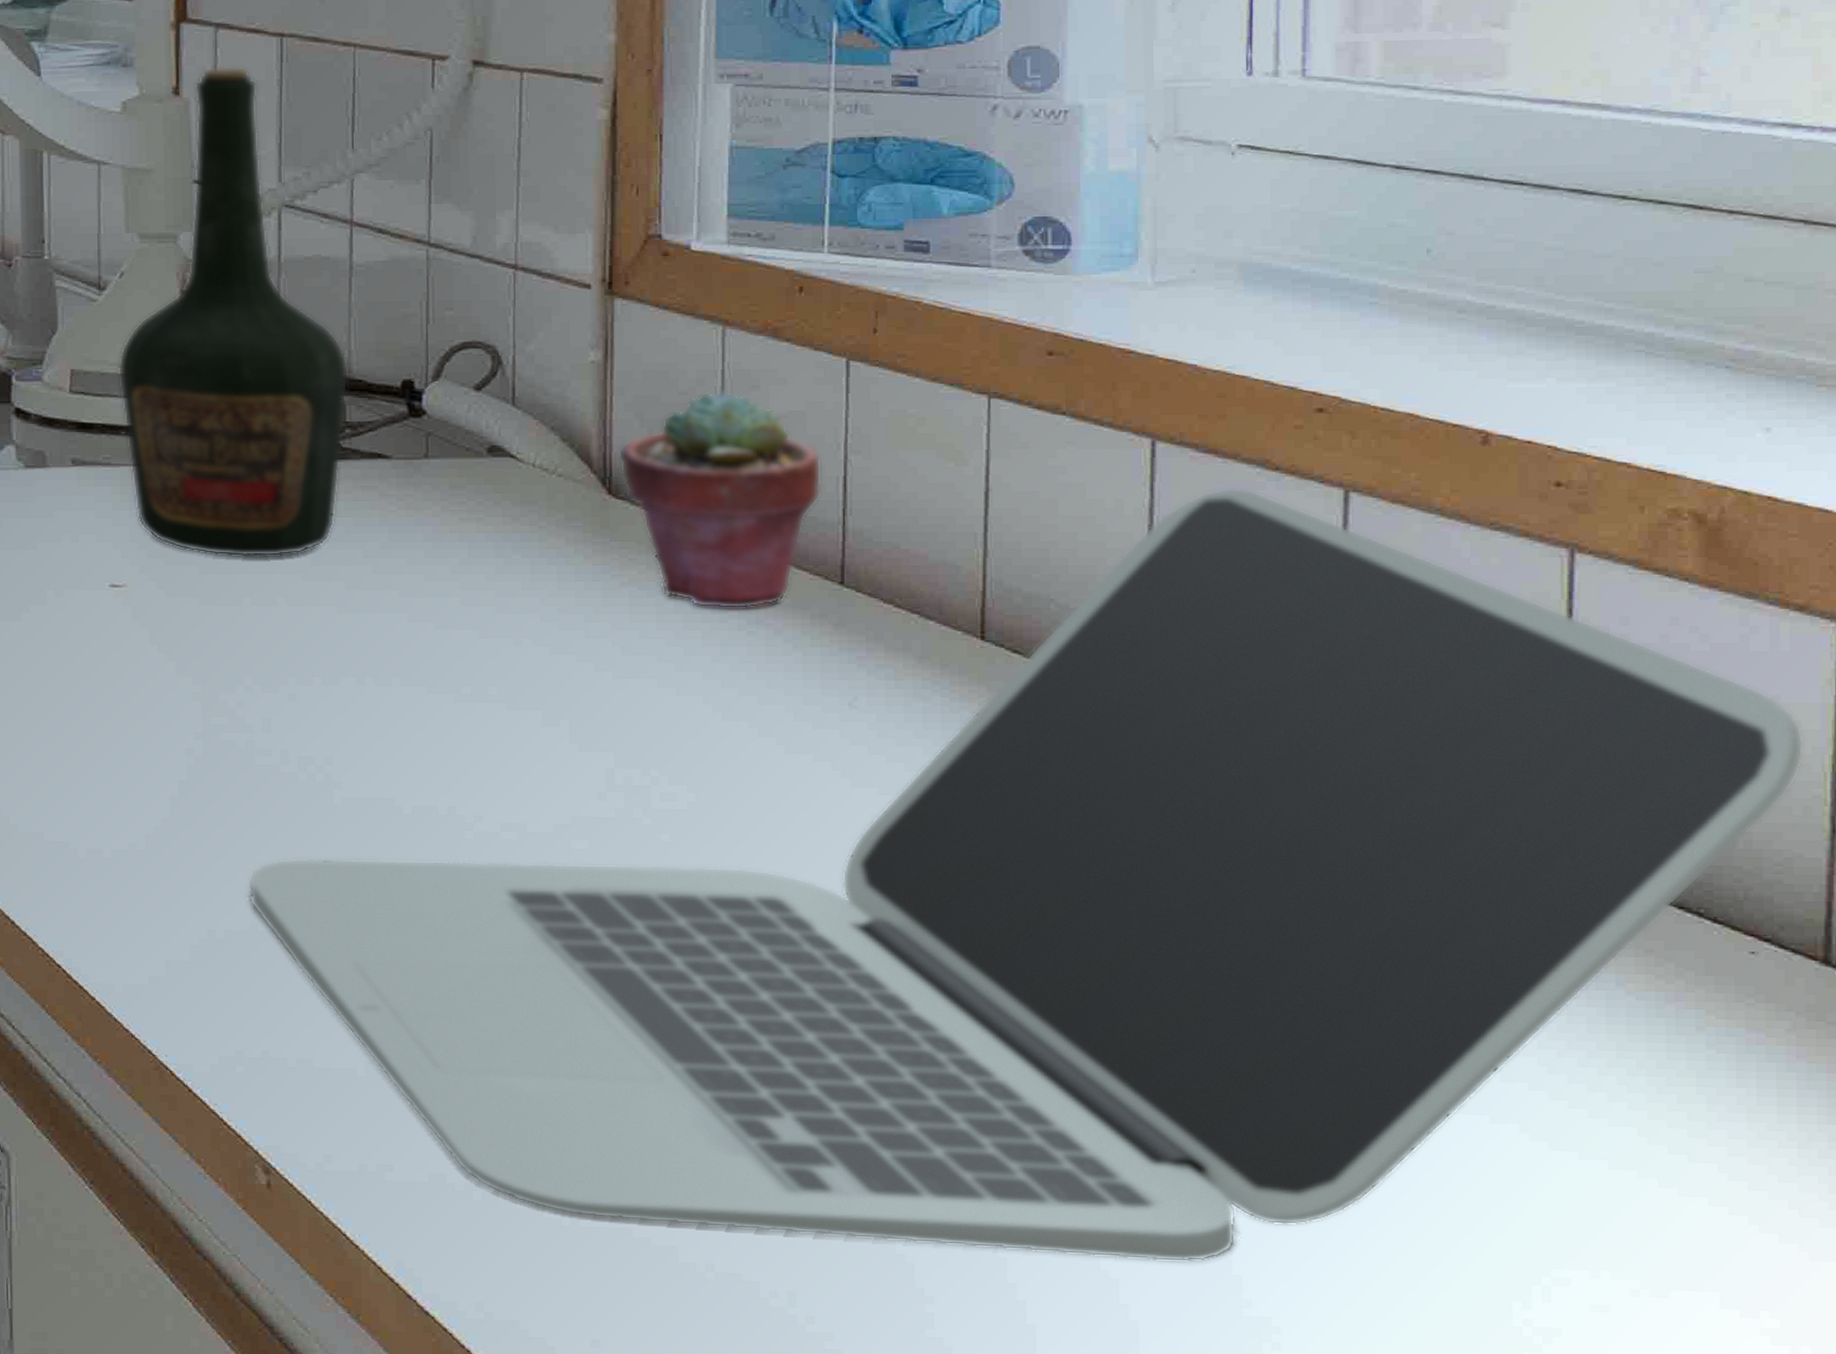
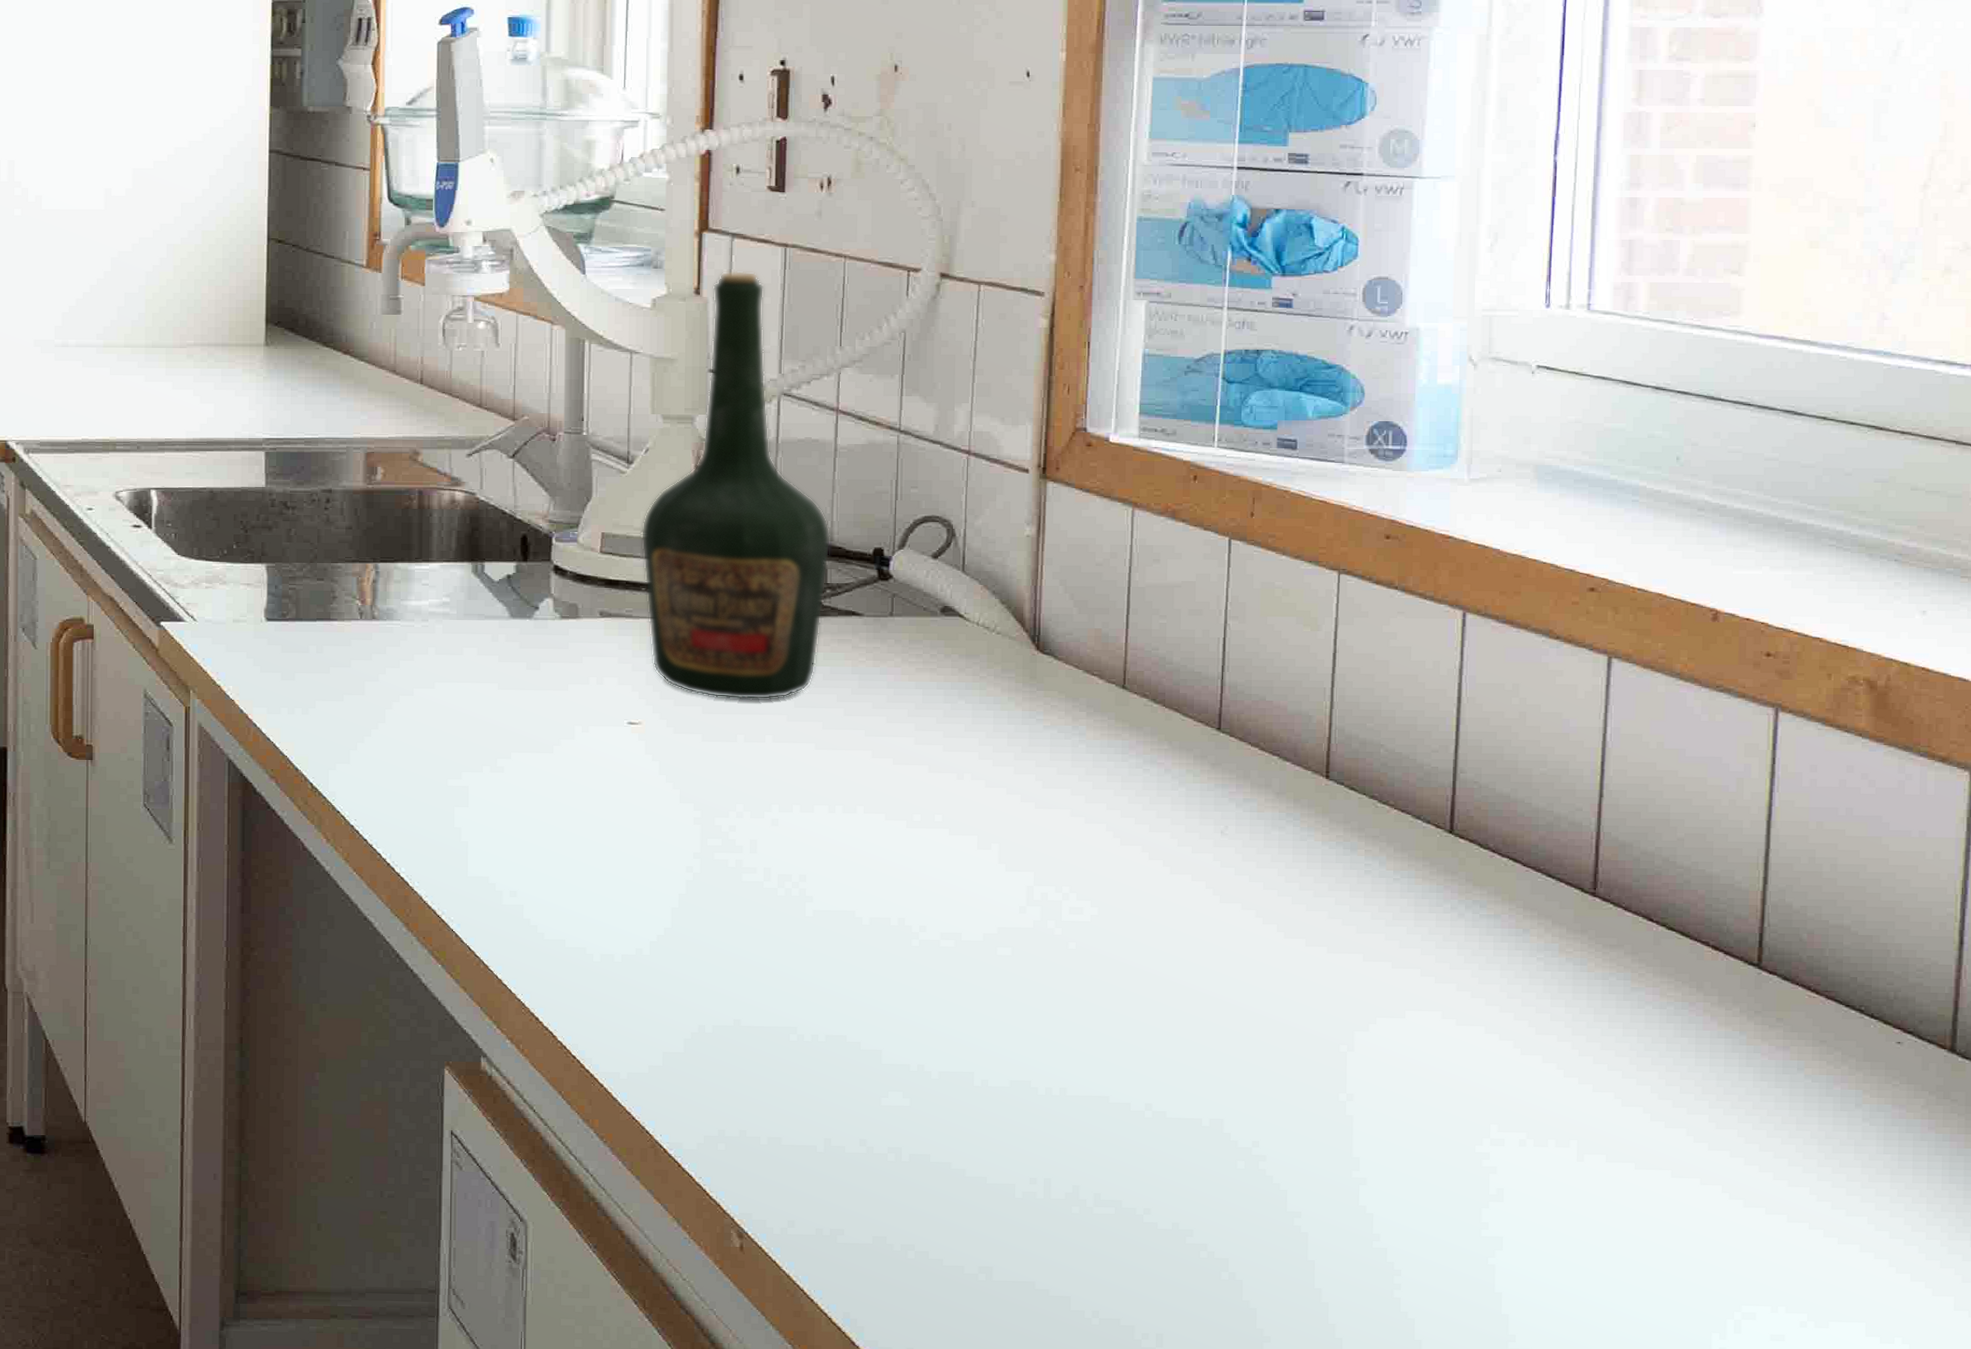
laptop: present [249,488,1804,1263] -> none [734,653,1942,1305]
potted succulent: present [617,390,822,609] -> none [1045,562,1206,750]

